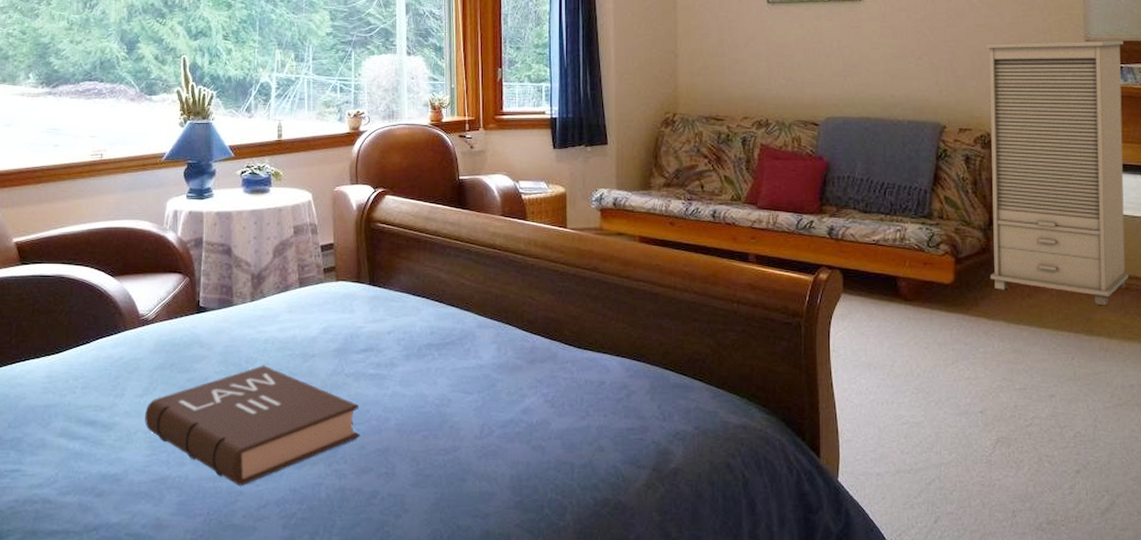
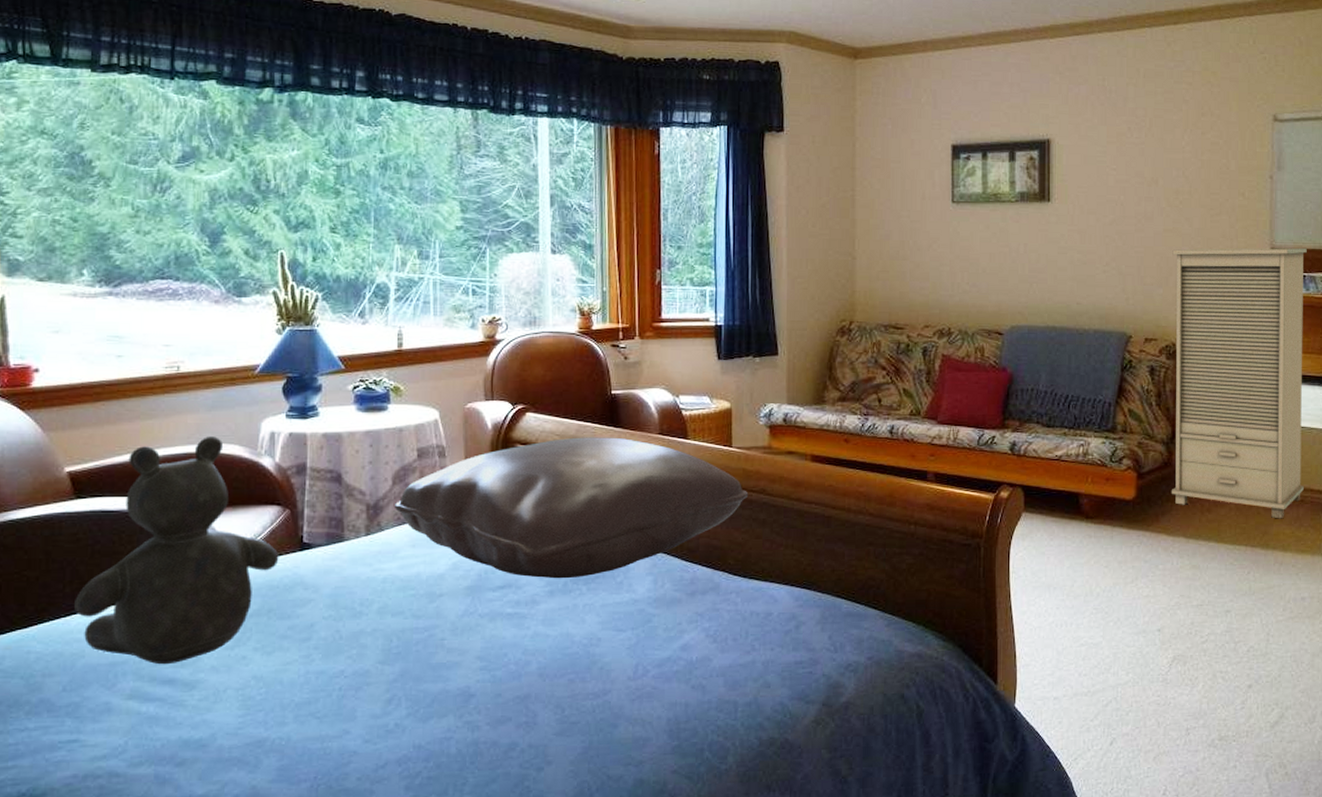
teddy bear: none [18,214,180,408] -> present [74,437,279,665]
book: present [145,365,360,486] -> none [236,608,496,745]
pillow: none [274,217,582,345] -> present [394,437,749,579]

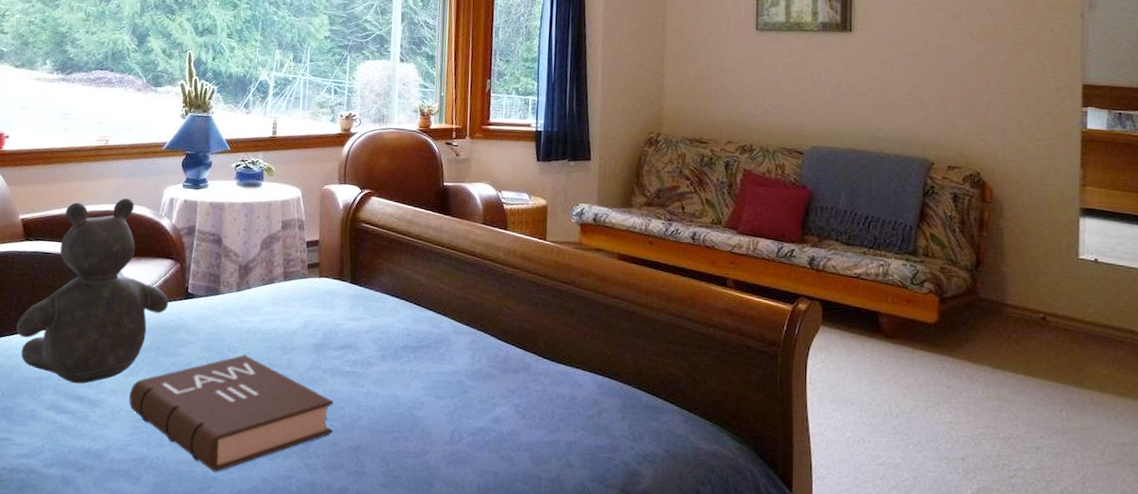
book: none [236,608,496,745] -> present [129,354,334,472]
pillow: present [394,437,749,579] -> none [260,221,560,346]
cabinet: present [1171,247,1307,519] -> none [975,81,1123,358]

